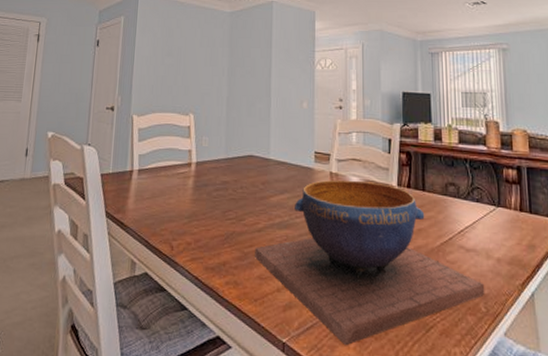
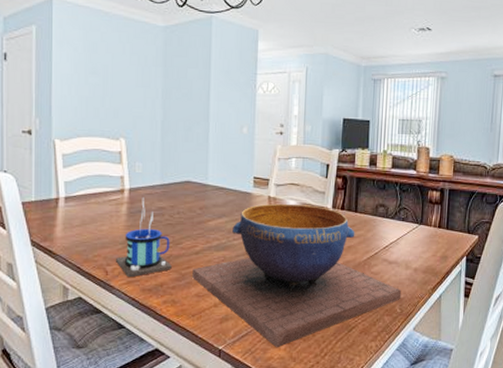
mug: none [181,171,235,255] -> present [116,197,172,278]

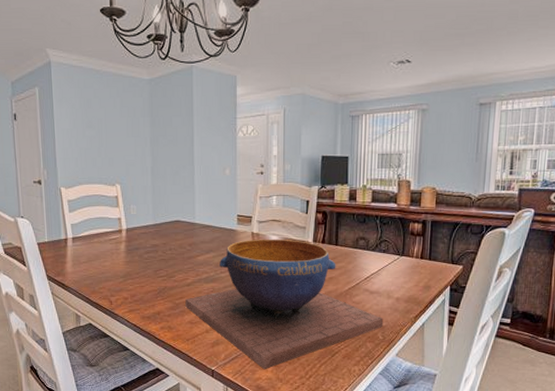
mug: present [116,197,172,278] -> none [118,236,167,307]

